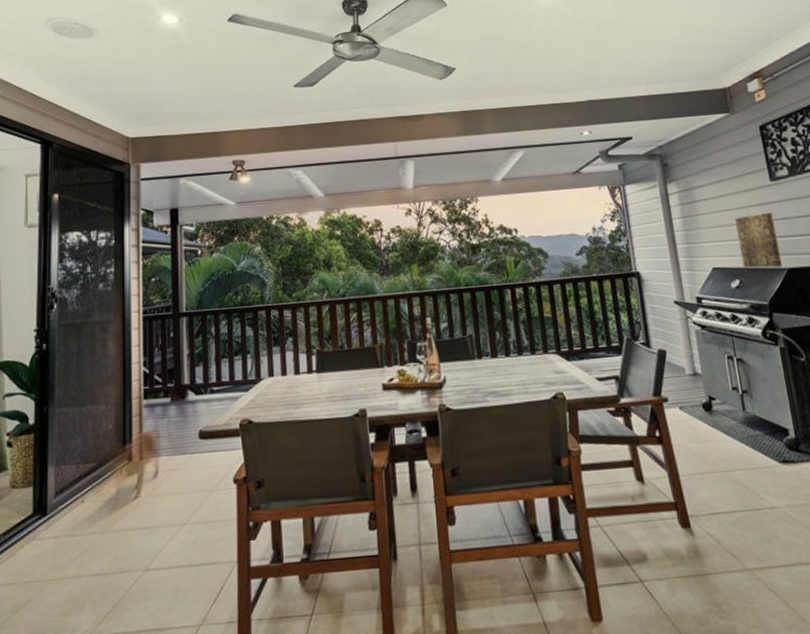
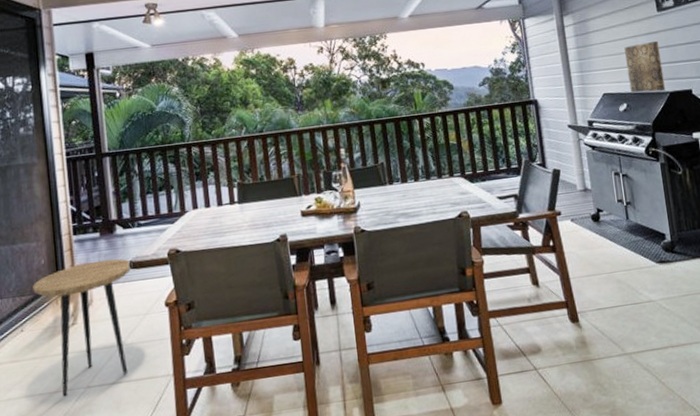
side table: none [98,427,202,580] -> present [33,258,133,397]

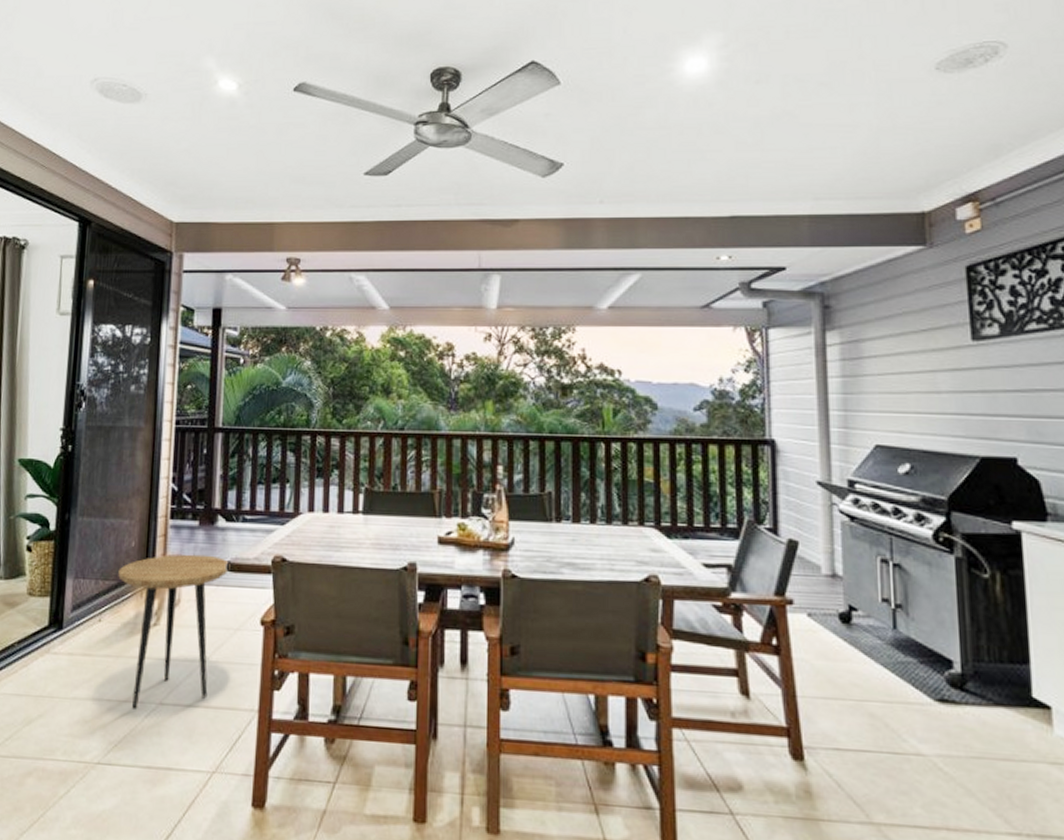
wall art: present [624,41,666,93] -> none [915,382,974,454]

